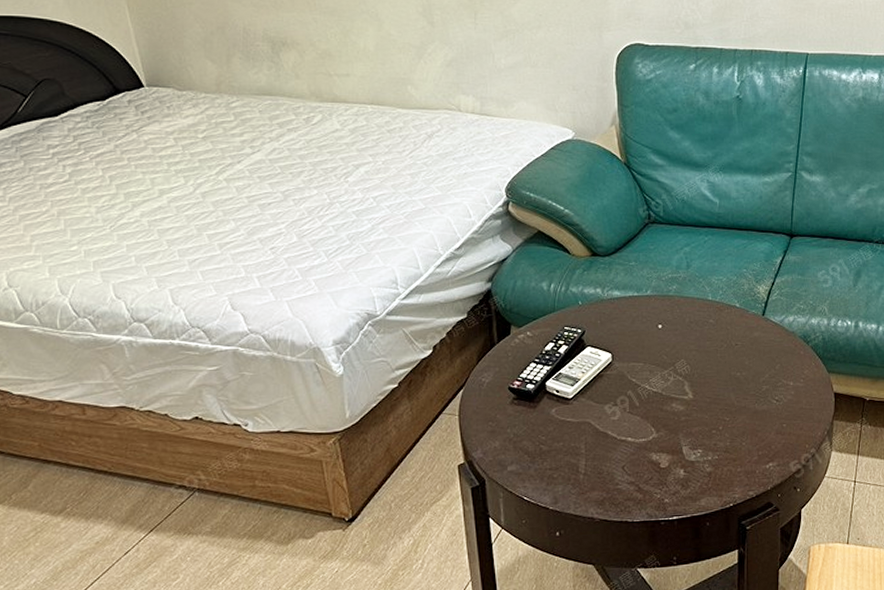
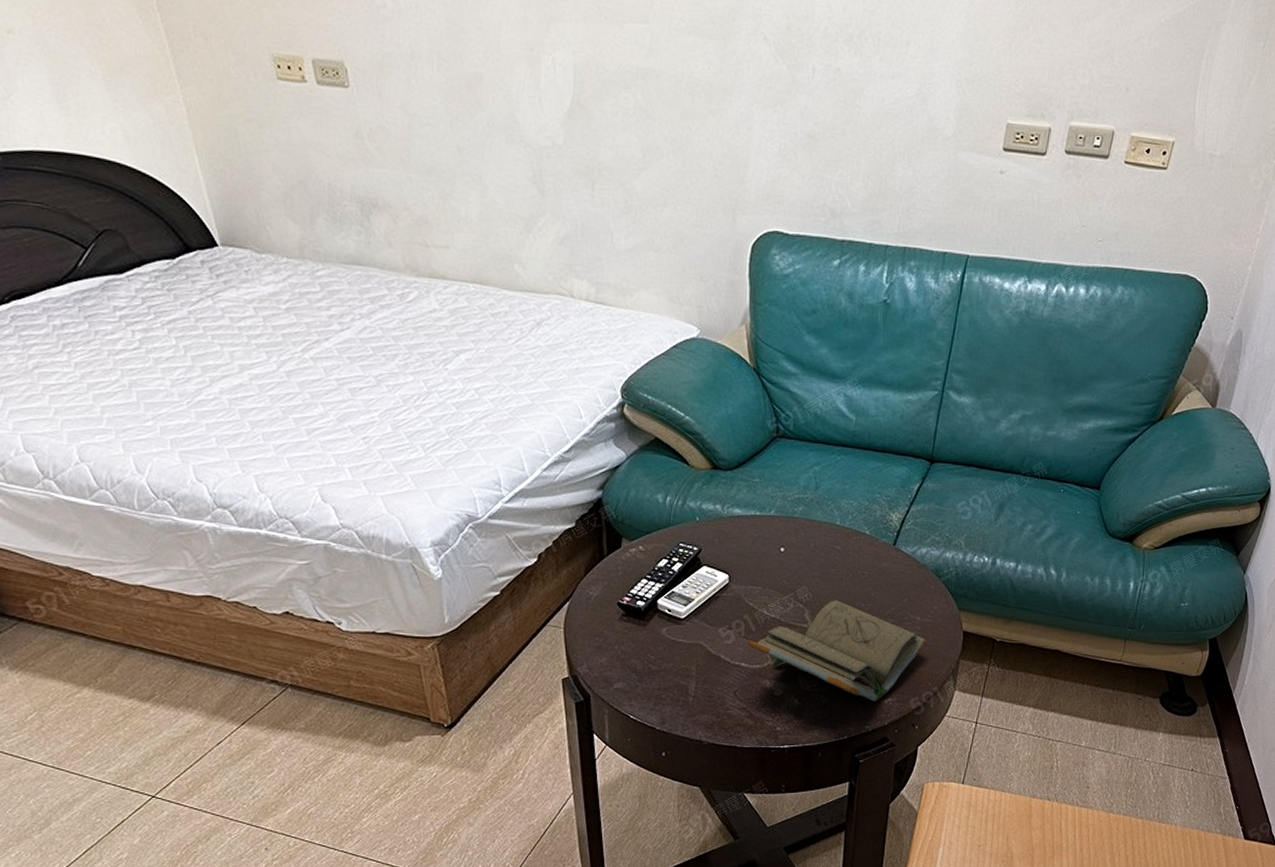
book: none [633,371,801,467] -> present [748,600,927,702]

